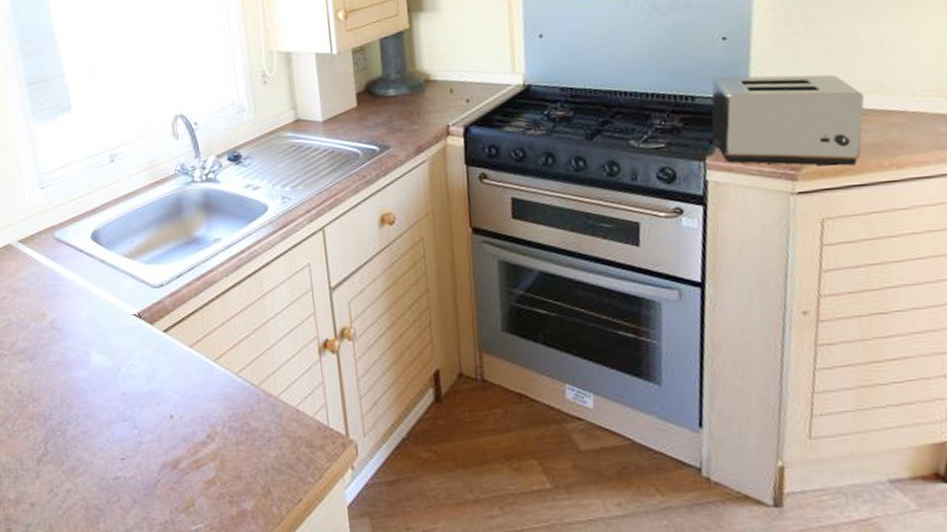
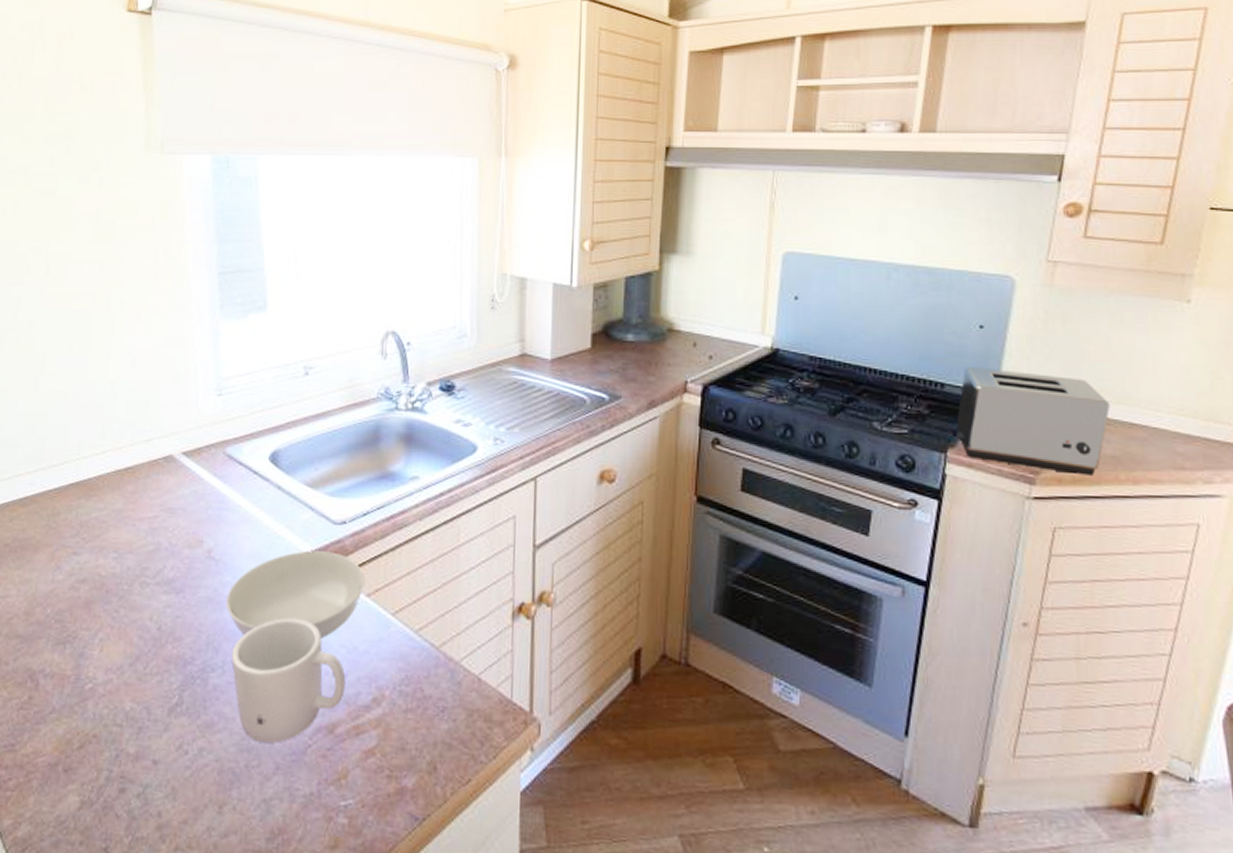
bowl: none [72,312,187,391] -> present [226,550,365,638]
mug: none [83,372,183,481] -> present [231,617,346,743]

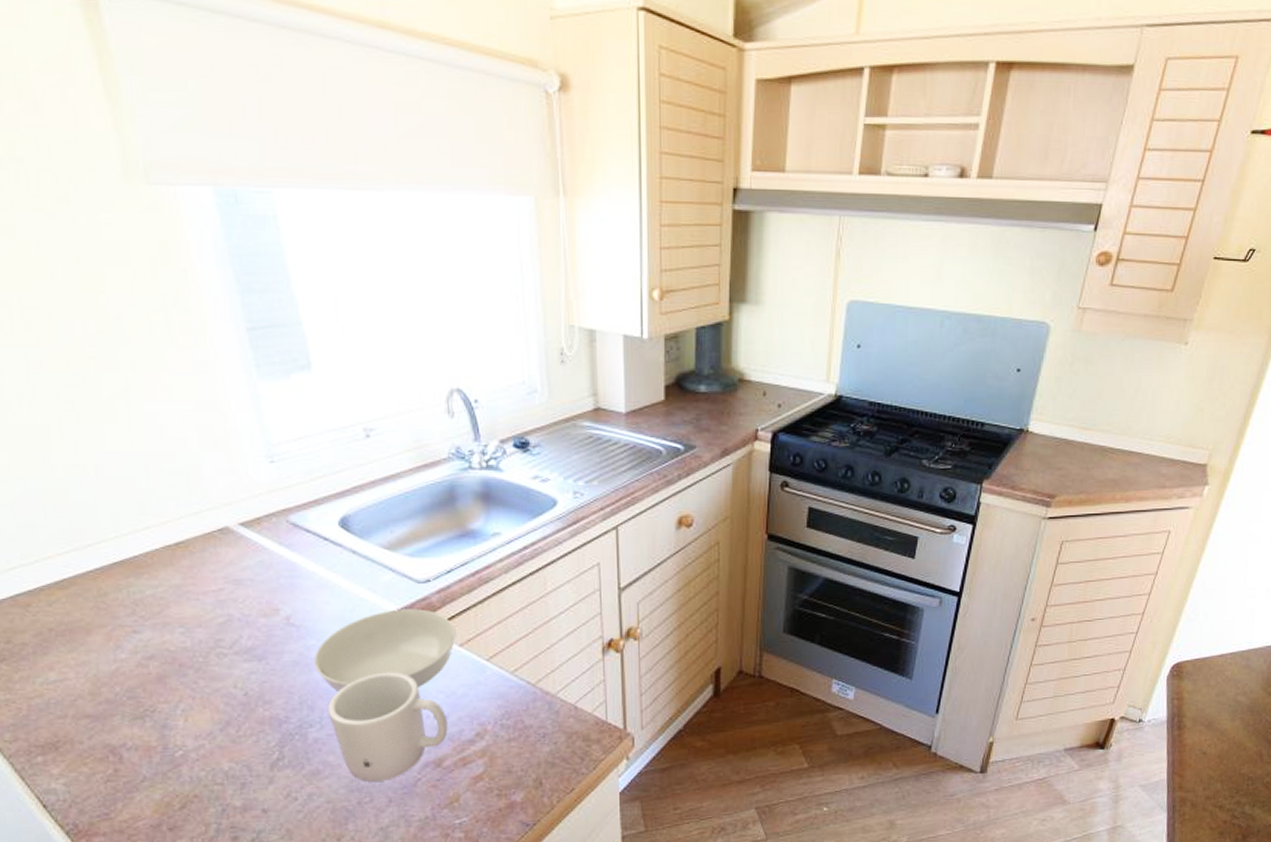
toaster: present [956,367,1111,476] -> none [991,407,1116,497]

